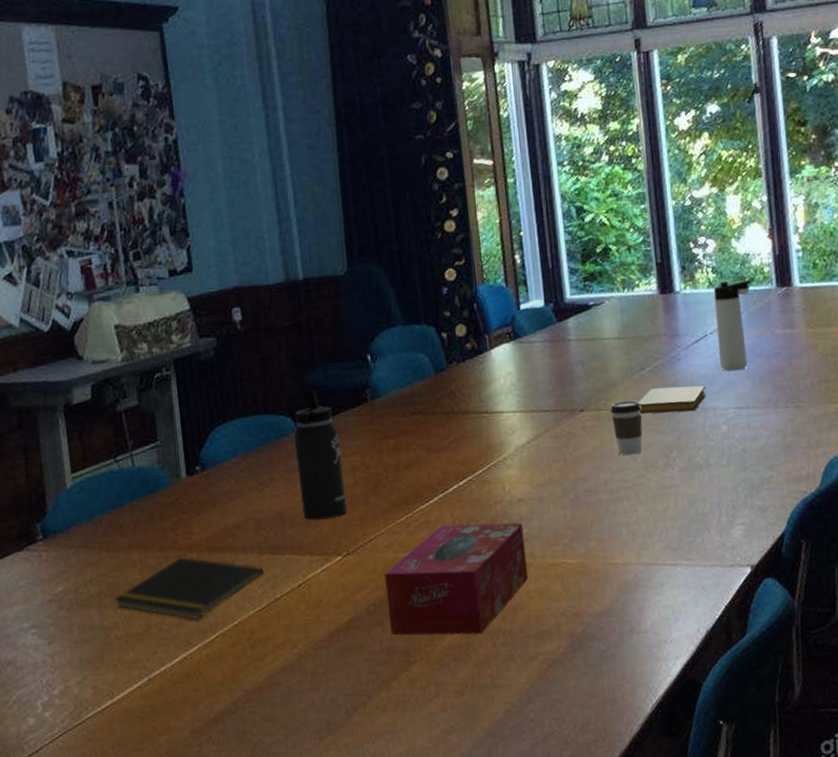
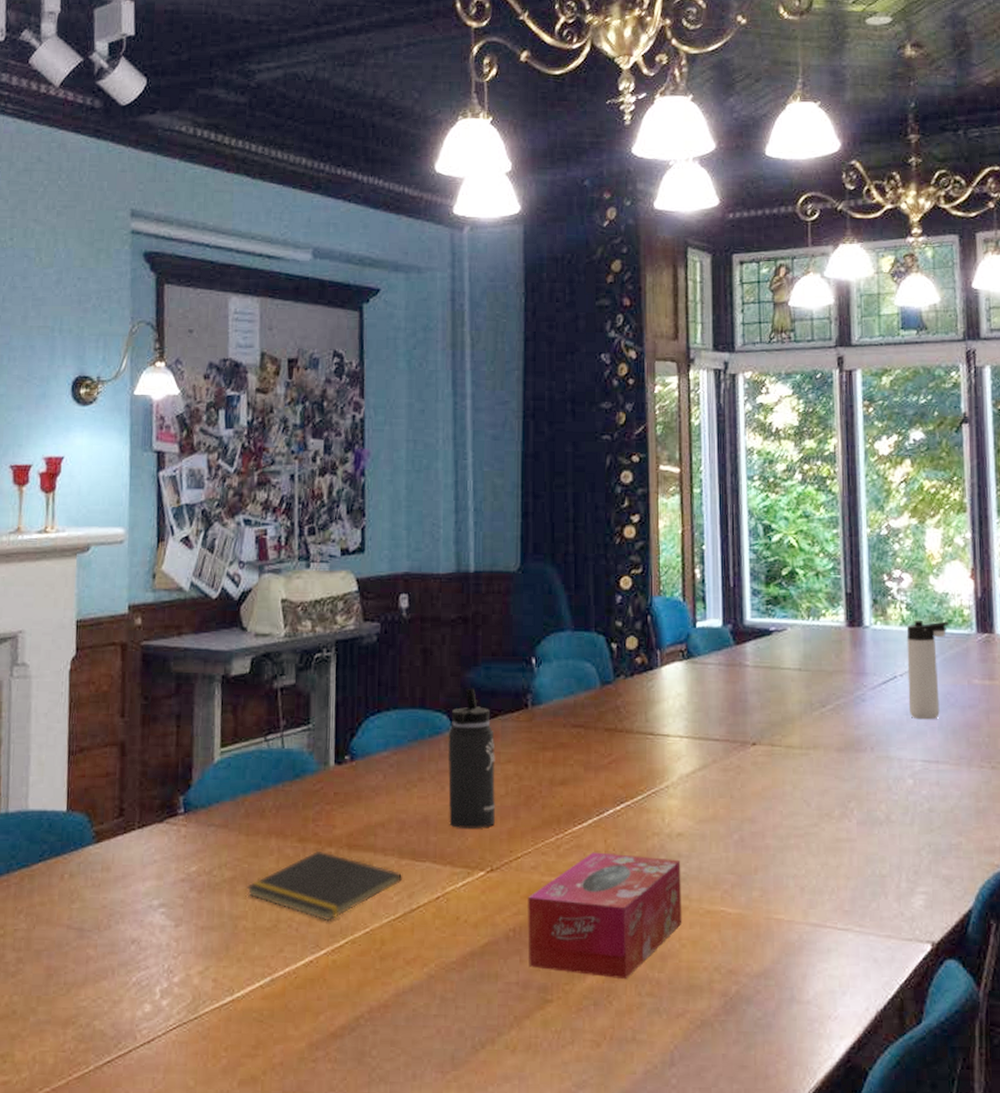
coffee cup: present [610,400,643,456] -> none [786,739,820,800]
notebook: present [639,385,707,414] -> none [817,729,893,759]

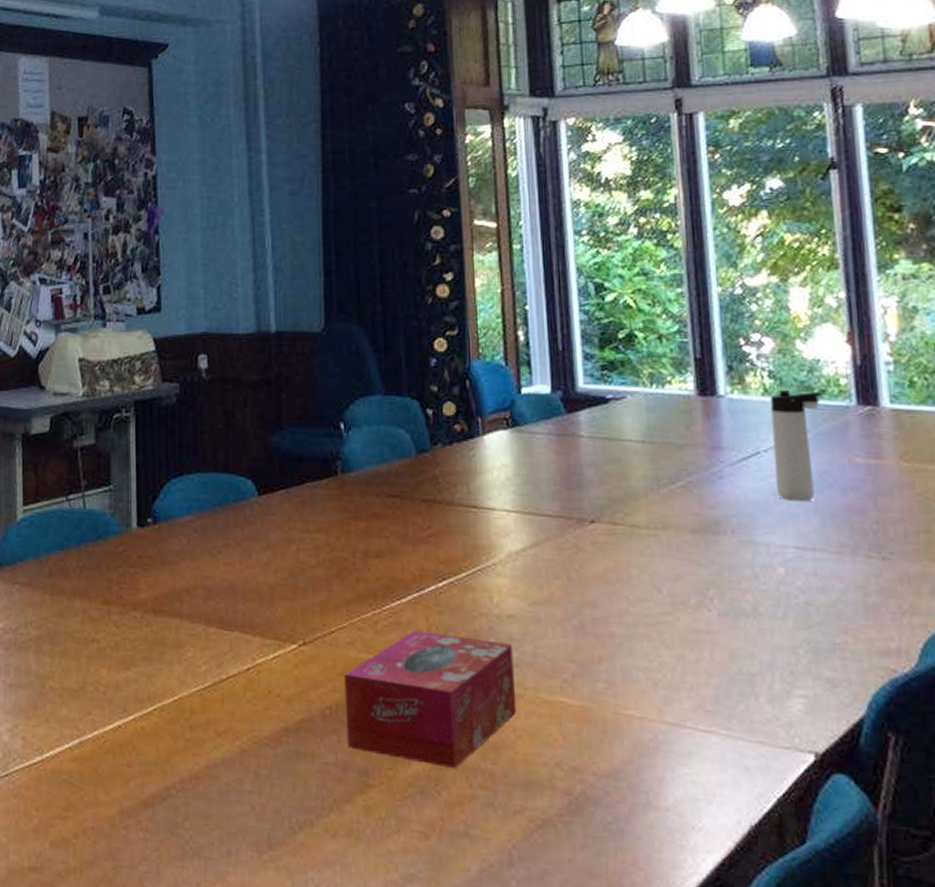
notepad: present [247,850,402,922] -> none [53,613,210,687]
thermos bottle: present [447,688,496,828] -> none [253,452,307,599]

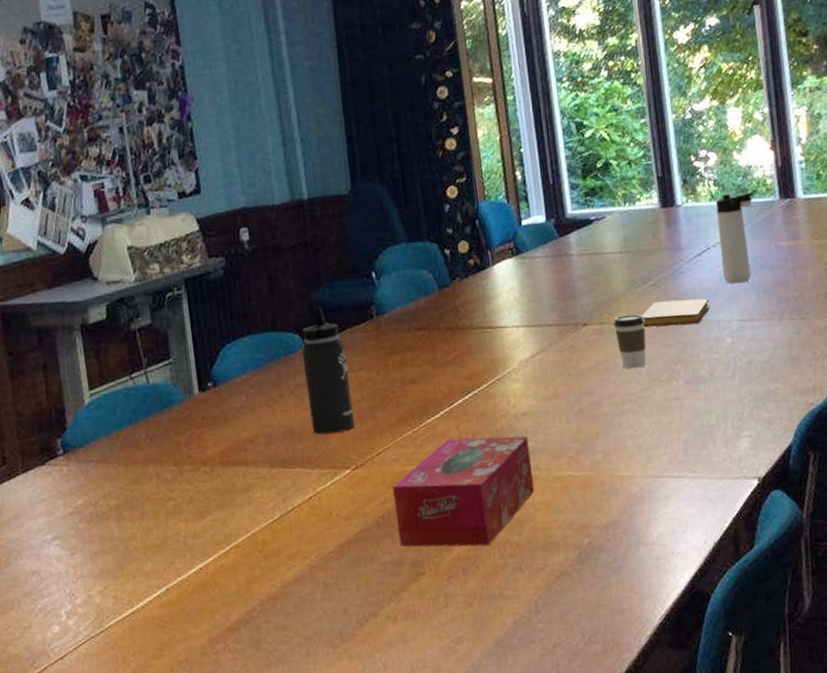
thermos bottle: none [253,452,307,599] -> present [301,306,355,434]
coffee cup: none [629,518,670,586] -> present [613,314,647,369]
notebook: none [666,508,758,544] -> present [642,298,711,328]

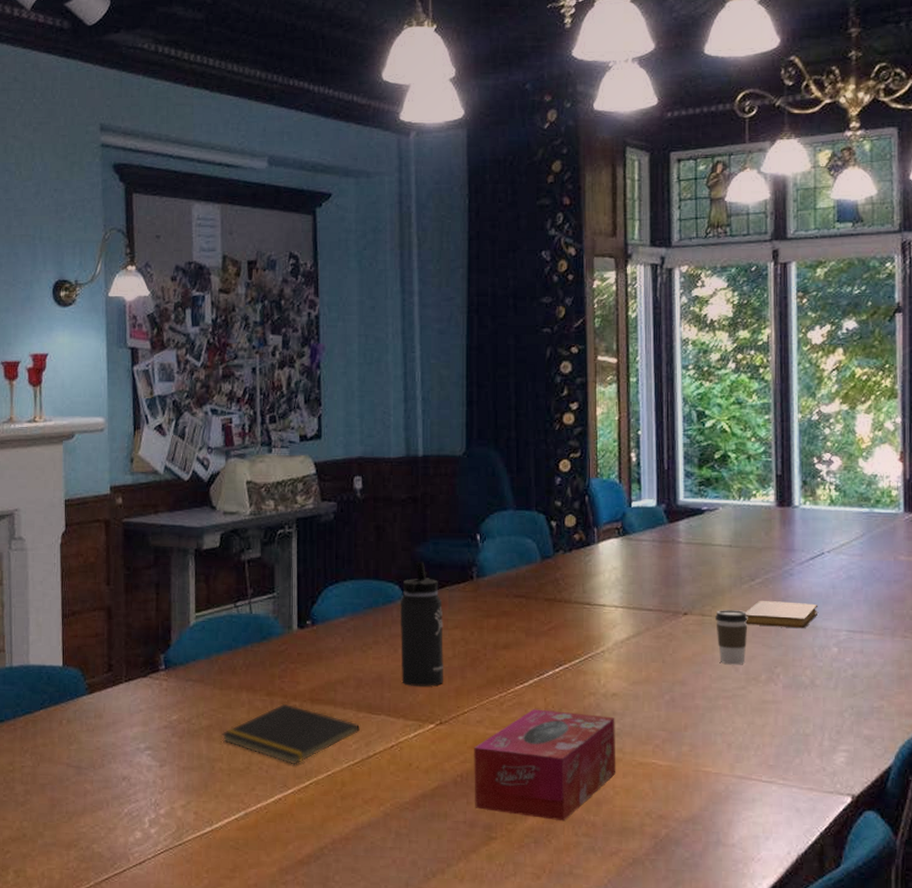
notepad: none [132,470,275,532] -> present [222,703,360,765]
thermos bottle: present [715,192,754,284] -> none [835,501,877,593]

